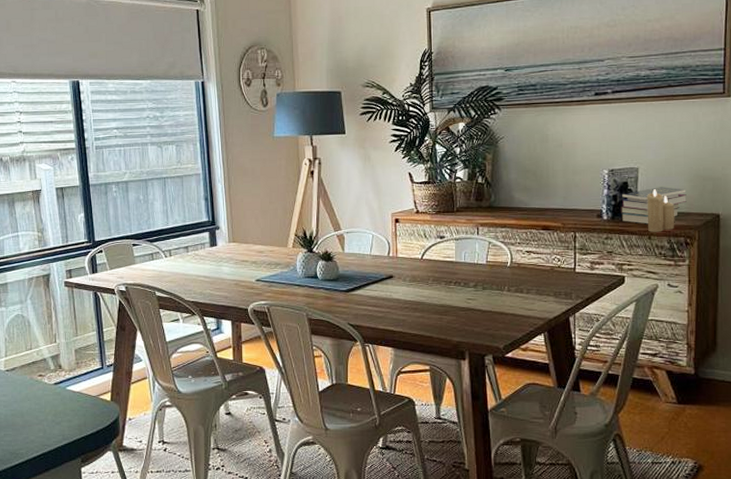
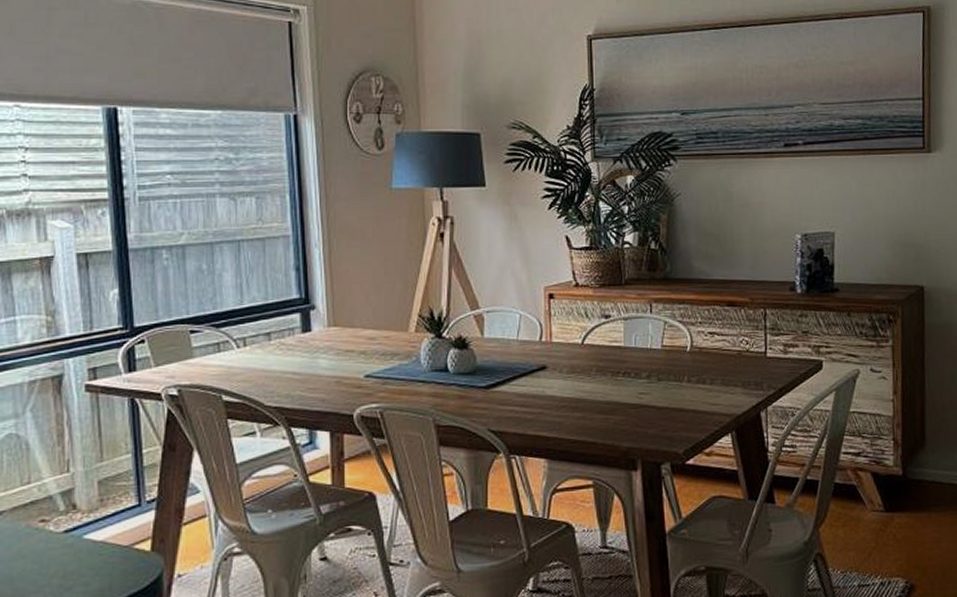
books: present [620,187,687,224] -> none [815,254,888,299]
candle: present [647,189,675,232] -> none [844,257,876,308]

